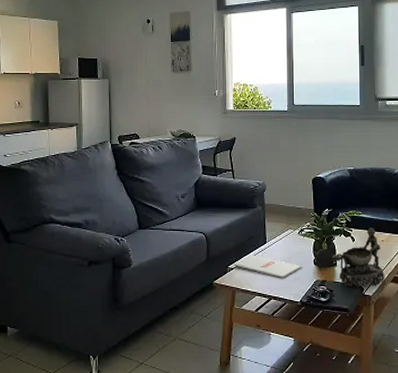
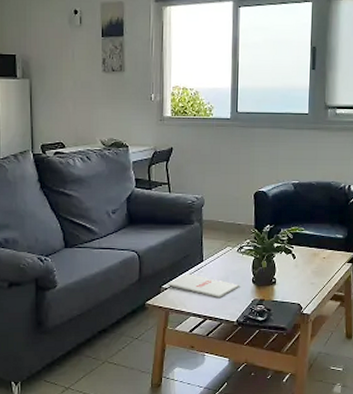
decorative bowl: present [332,227,384,287] -> none [271,244,324,305]

